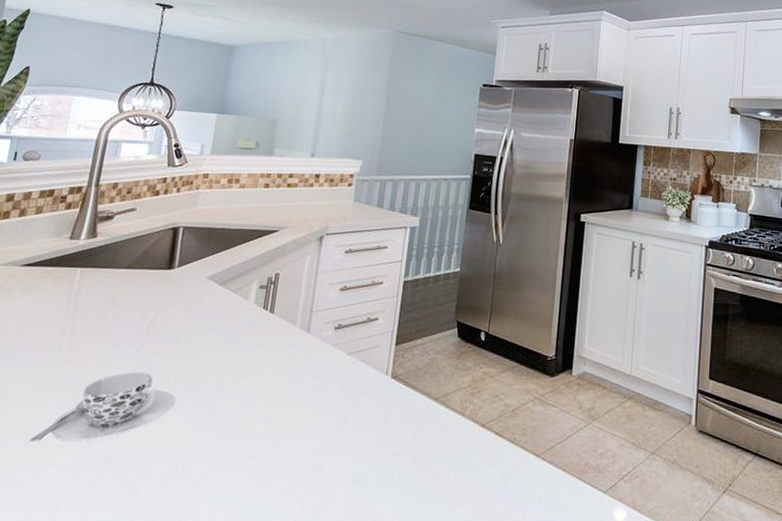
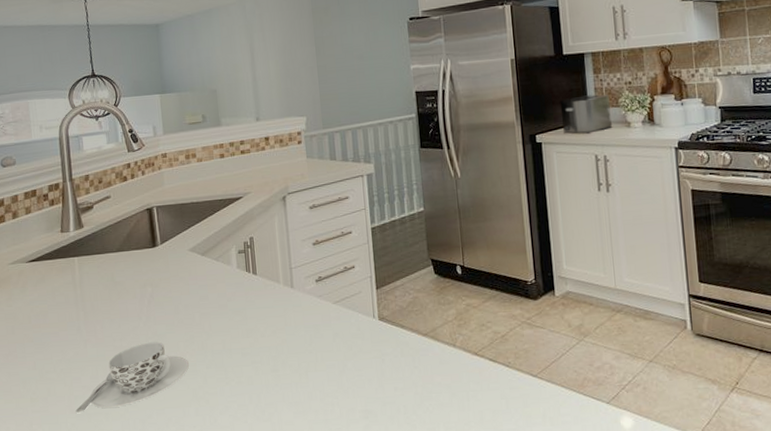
toaster: none [607,183,654,221] -> present [560,94,612,134]

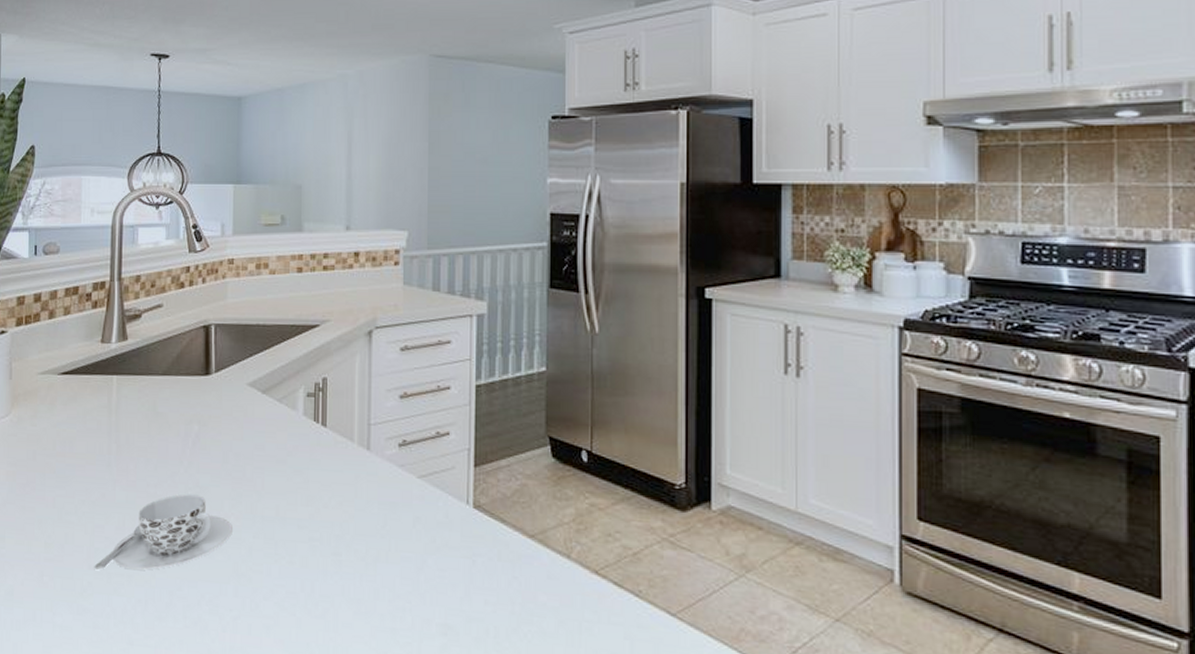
toaster: present [560,94,612,134] -> none [742,241,811,294]

